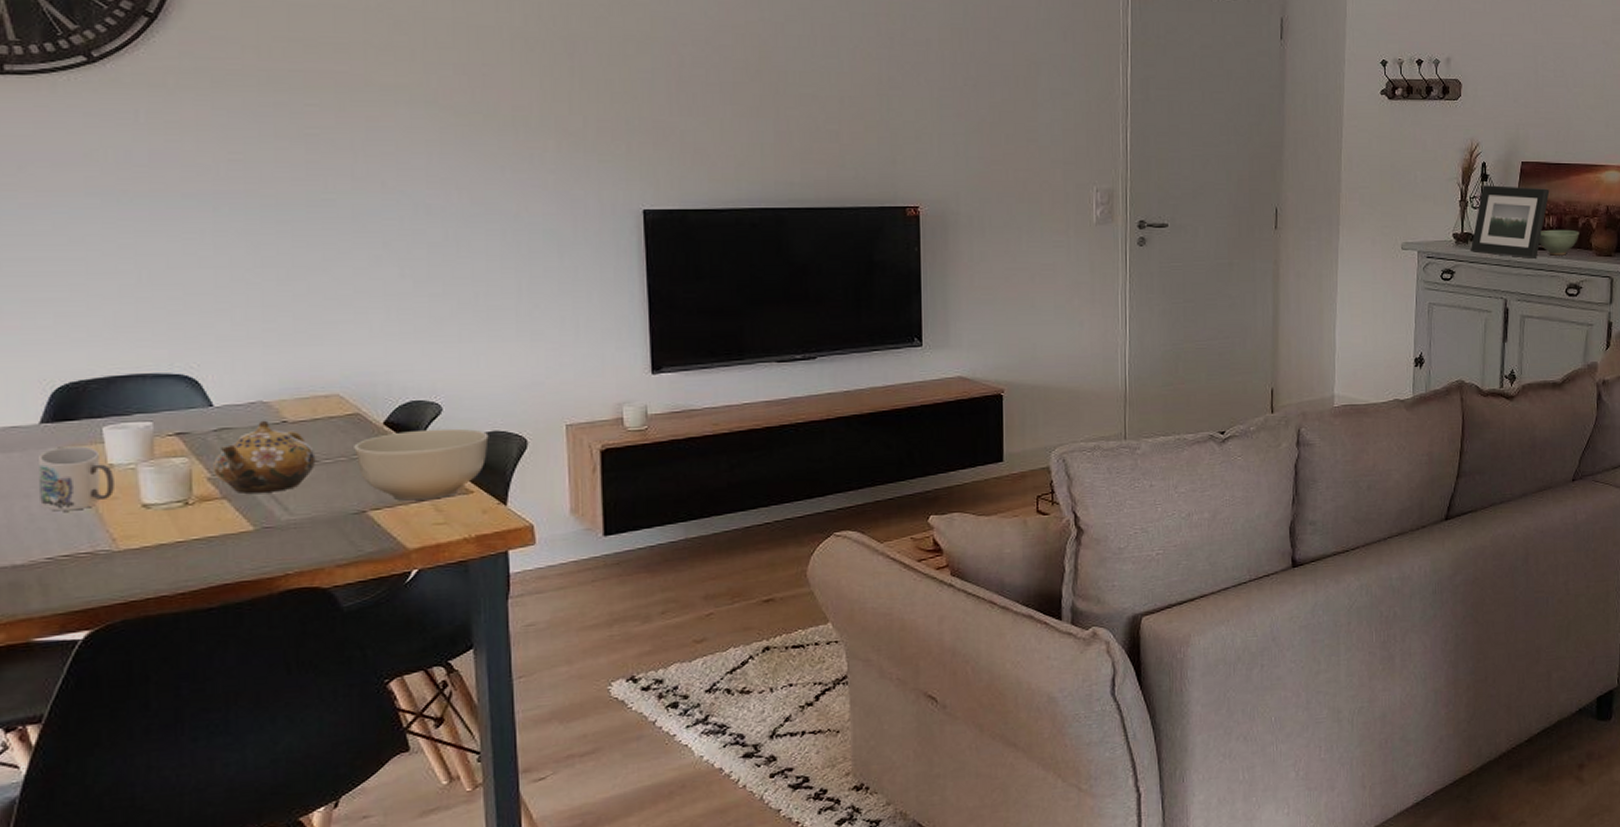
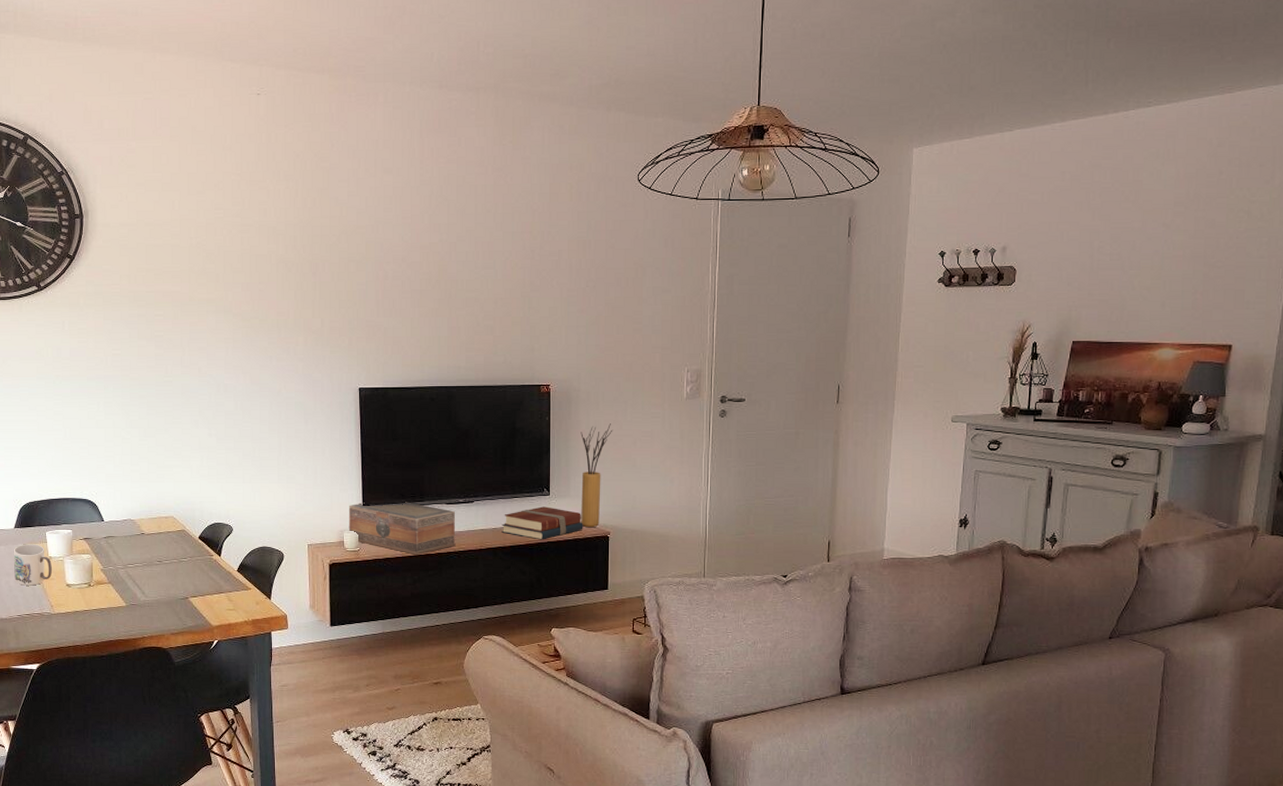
teapot: present [213,420,316,493] -> none [104,532,160,581]
bowl: present [354,428,489,501] -> none [182,543,261,592]
decorative box: none [629,361,792,431] -> present [348,502,456,555]
books: none [856,360,969,404] -> present [501,506,583,540]
vase: none [961,255,1004,385] -> present [580,423,613,528]
picture frame: present [1471,185,1550,259] -> none [1018,363,1100,431]
bowl: present [1538,229,1579,256] -> none [1086,404,1129,429]

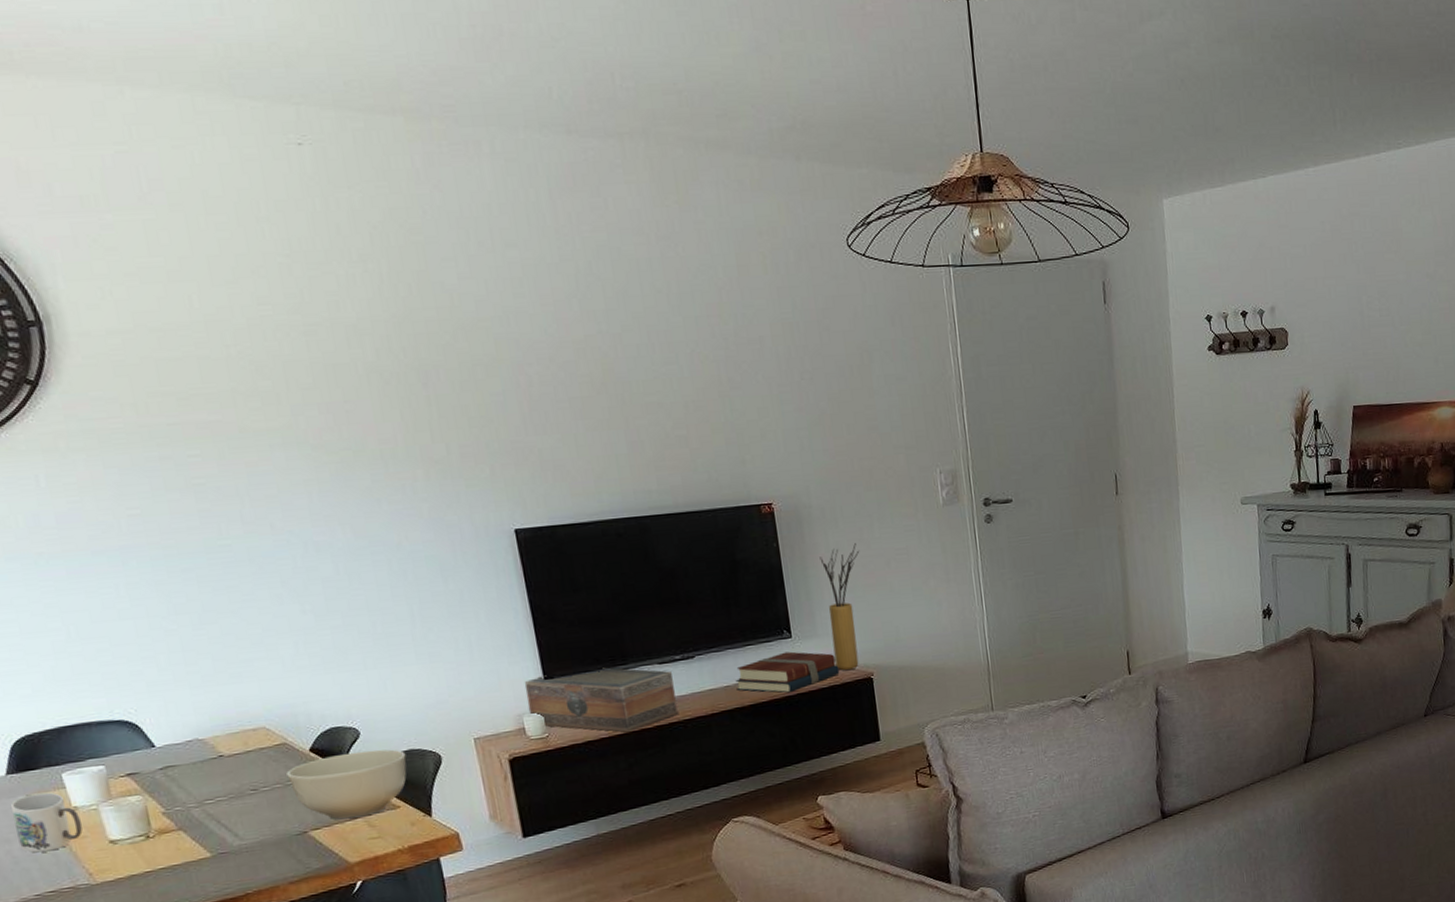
bowl: none [182,543,261,592] -> present [286,749,407,820]

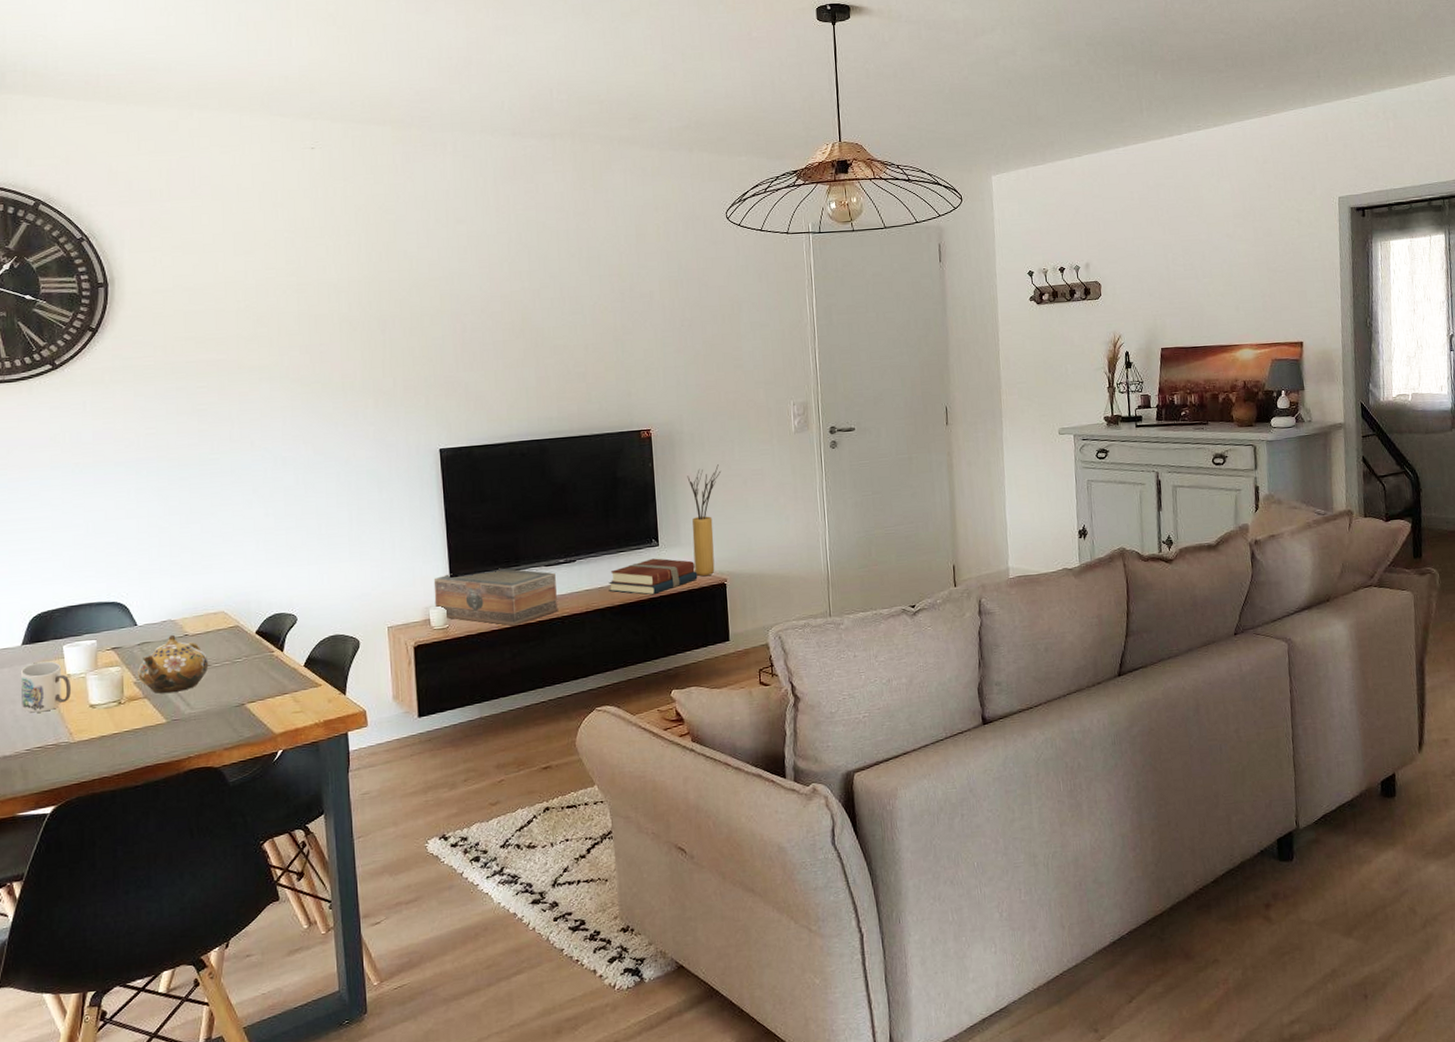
teapot: none [164,756,256,824] -> present [138,634,209,693]
bowl: present [286,749,407,820] -> none [235,634,332,695]

